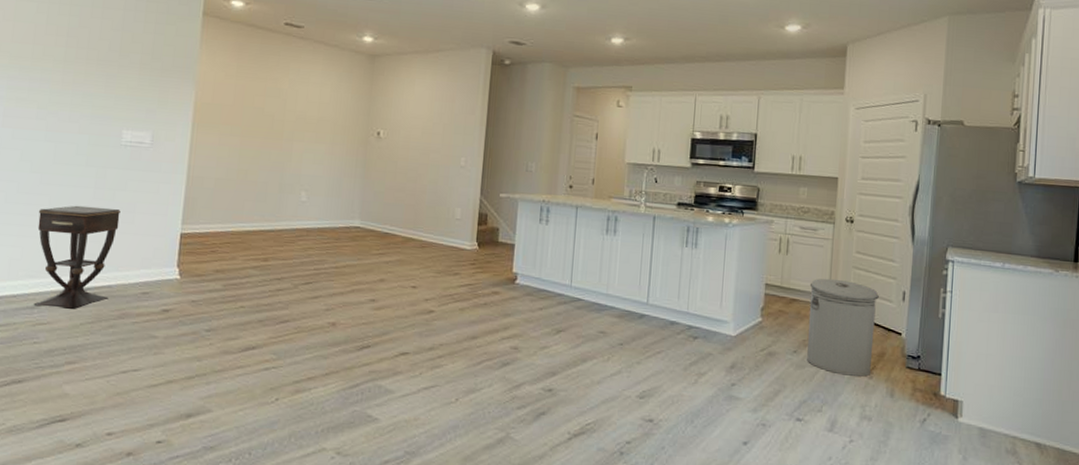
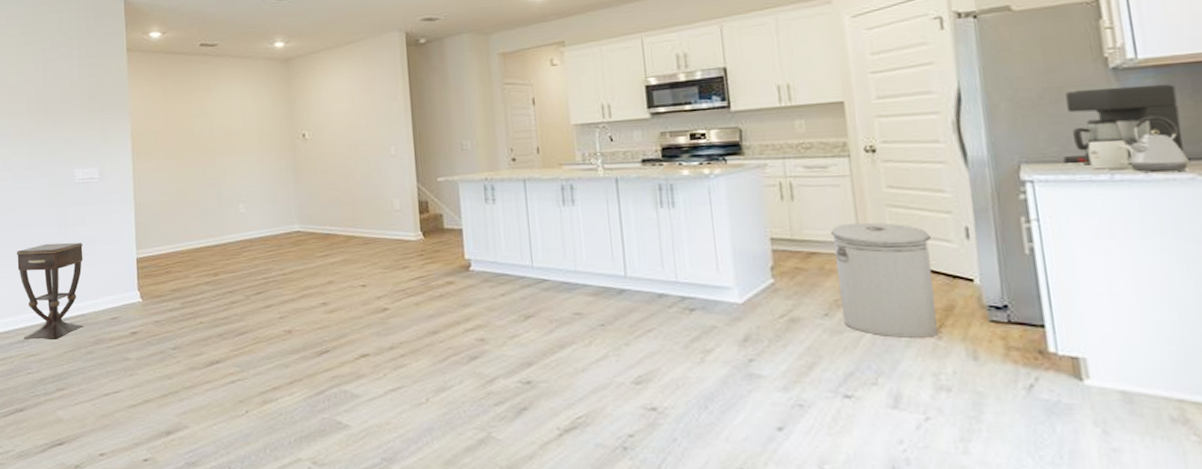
coffee maker: none [976,195,1053,255] -> present [1063,83,1183,164]
mug: none [991,235,1020,260] -> present [1087,139,1134,170]
kettle: none [1015,222,1051,267] -> present [1127,115,1189,174]

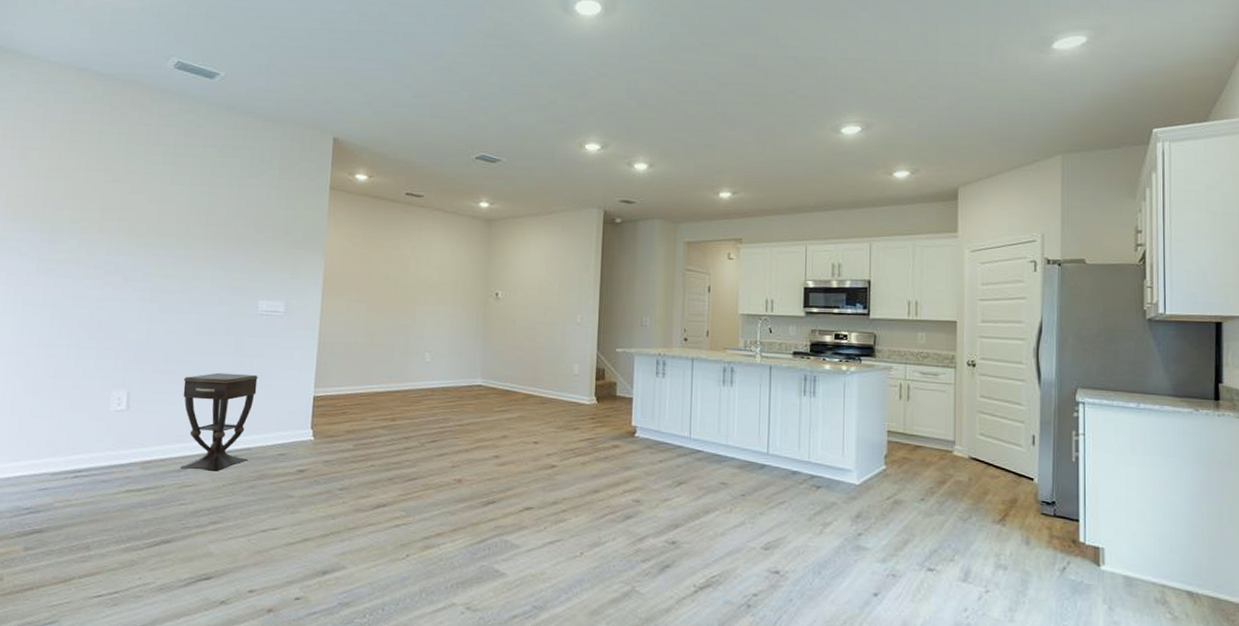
can: present [830,222,938,338] -> none [933,423,1007,524]
coffee maker: present [1063,83,1183,164] -> none [1107,333,1188,394]
mug: present [1087,139,1134,170] -> none [1124,375,1155,400]
kettle: present [1127,115,1189,174] -> none [1150,360,1190,407]

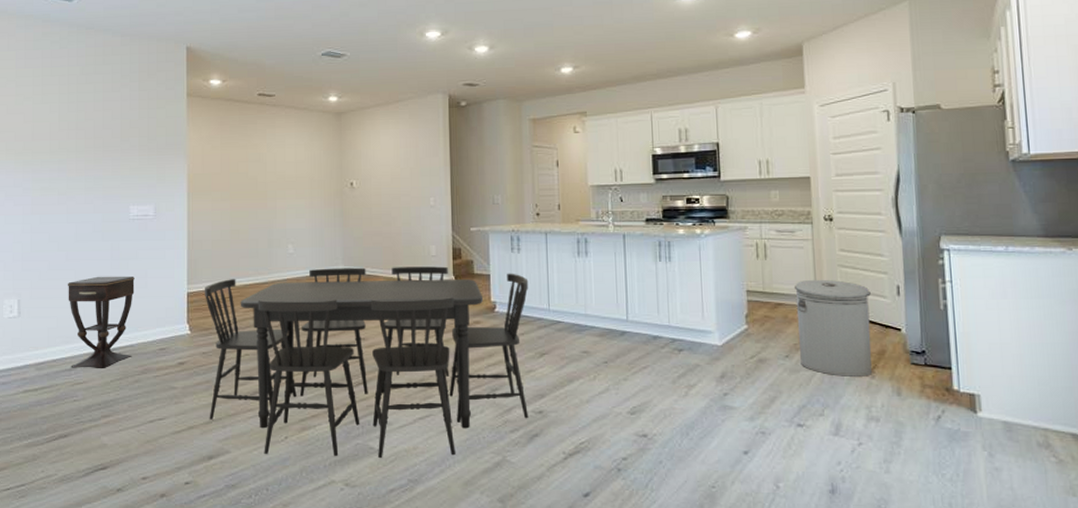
dining table: none [326,380,671,583] -> present [205,266,529,459]
can: none [933,423,1007,524] -> present [794,279,872,377]

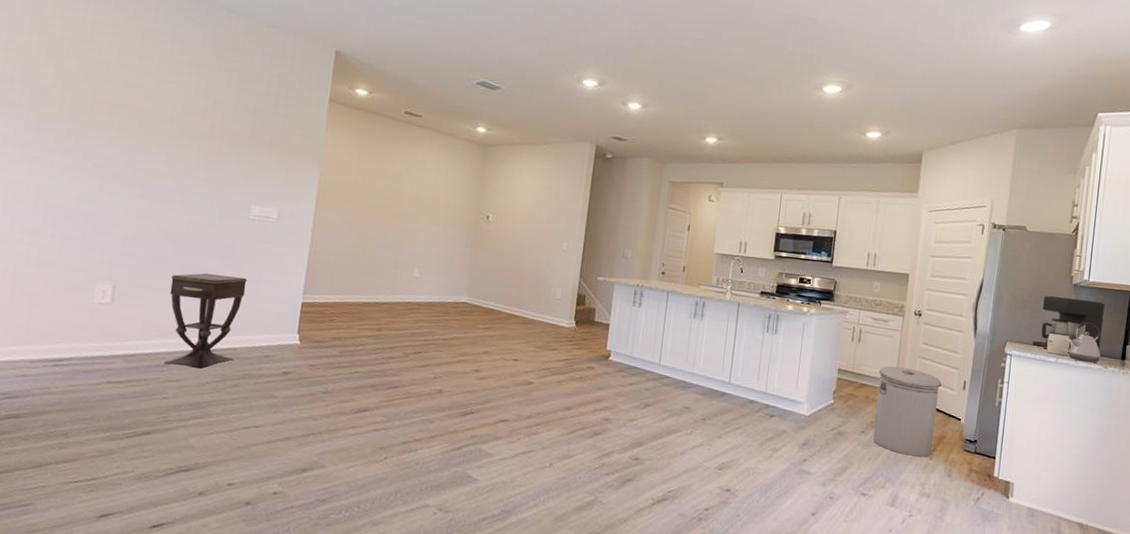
dining table: present [205,266,529,459] -> none [307,294,645,492]
coffee maker: none [972,175,1059,237] -> present [1032,295,1105,351]
mug: none [990,218,1024,242] -> present [1046,332,1073,356]
kettle: none [1018,200,1062,247] -> present [1068,322,1101,364]

